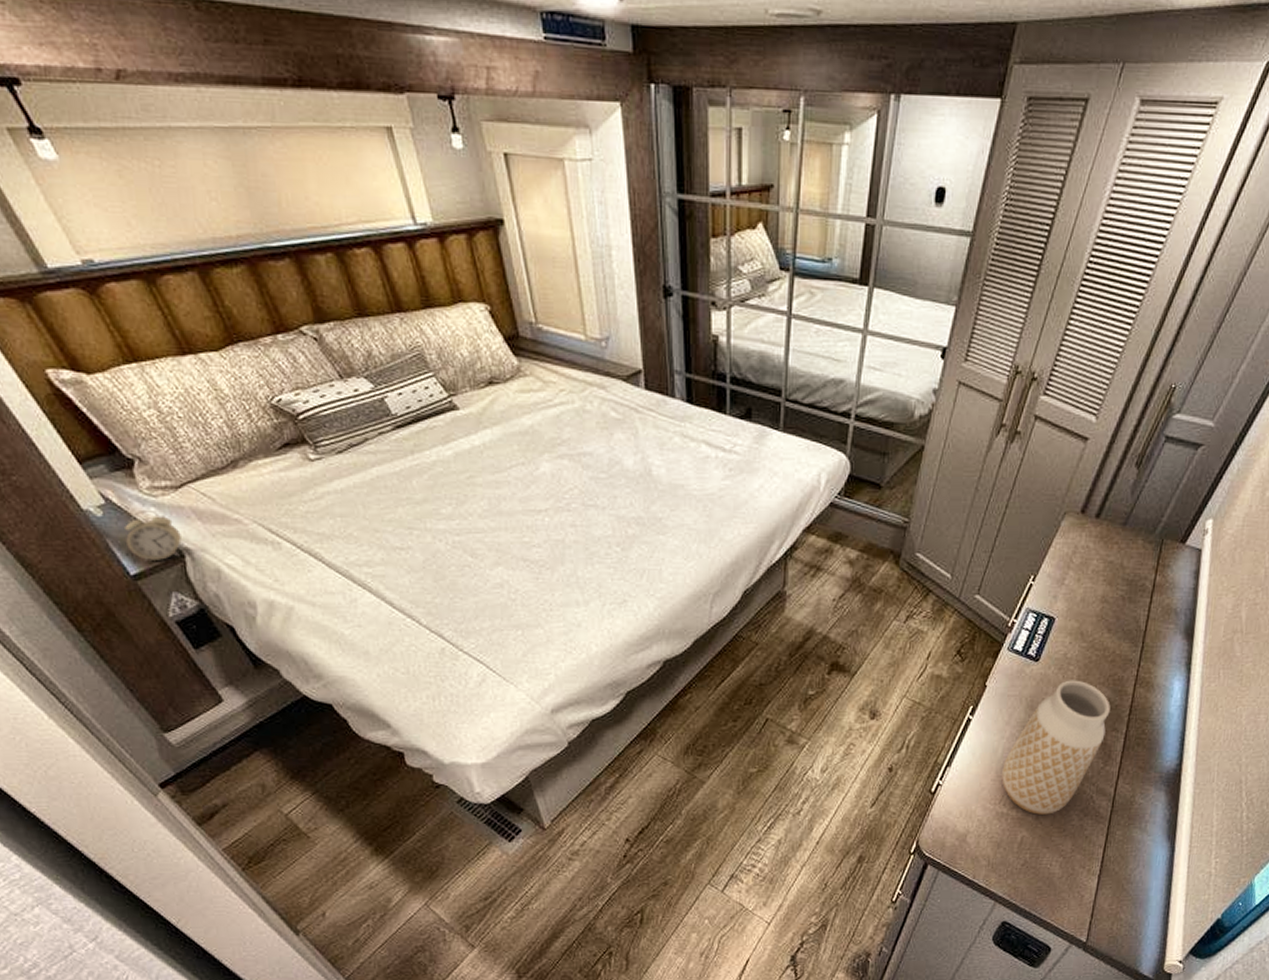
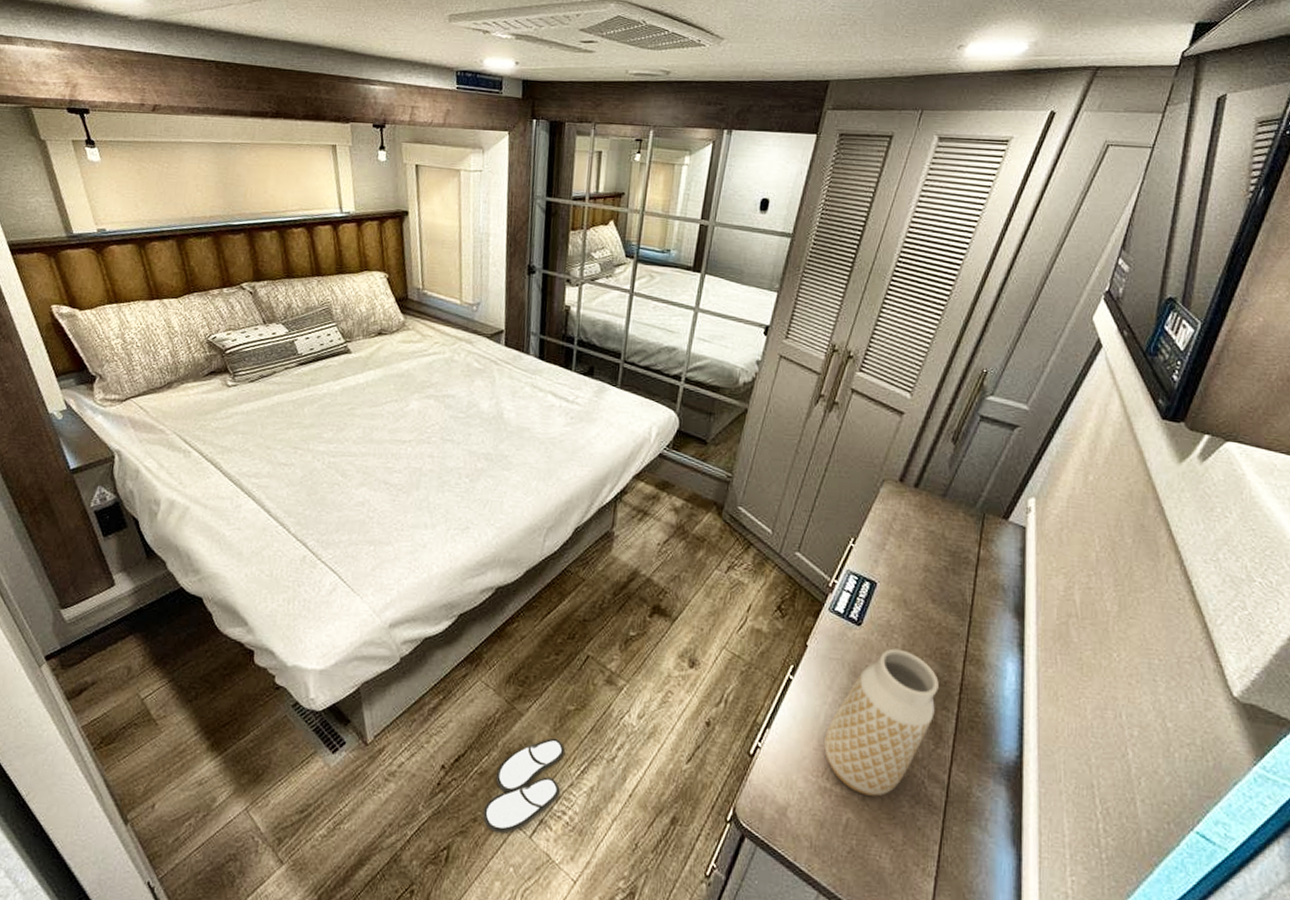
alarm clock: present [125,511,182,562] -> none [73,417,116,459]
slippers: none [674,800,750,891] -> present [483,738,565,833]

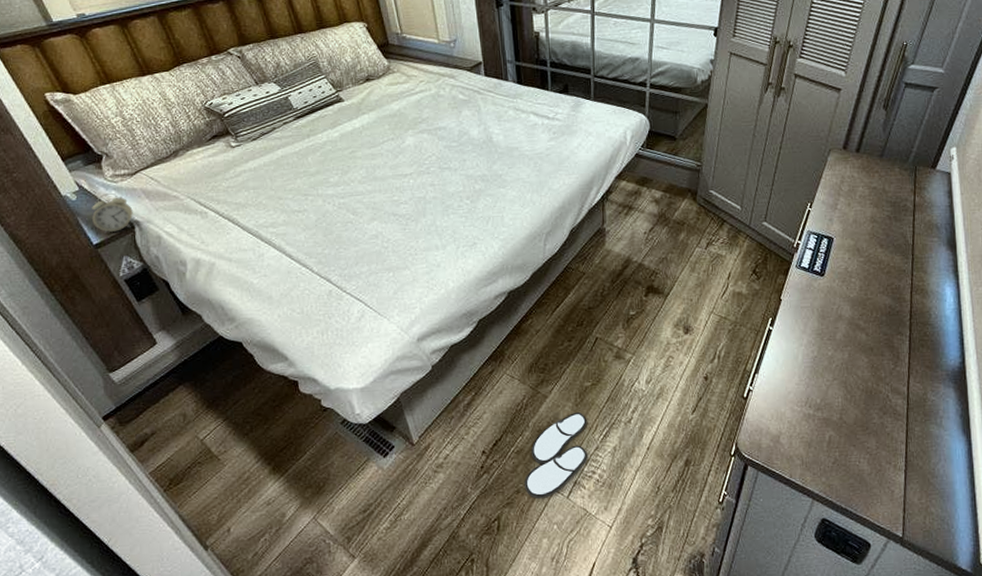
alarm clock: none [73,417,116,459] -> present [92,193,133,233]
vase: present [824,648,939,797] -> none [804,290,893,415]

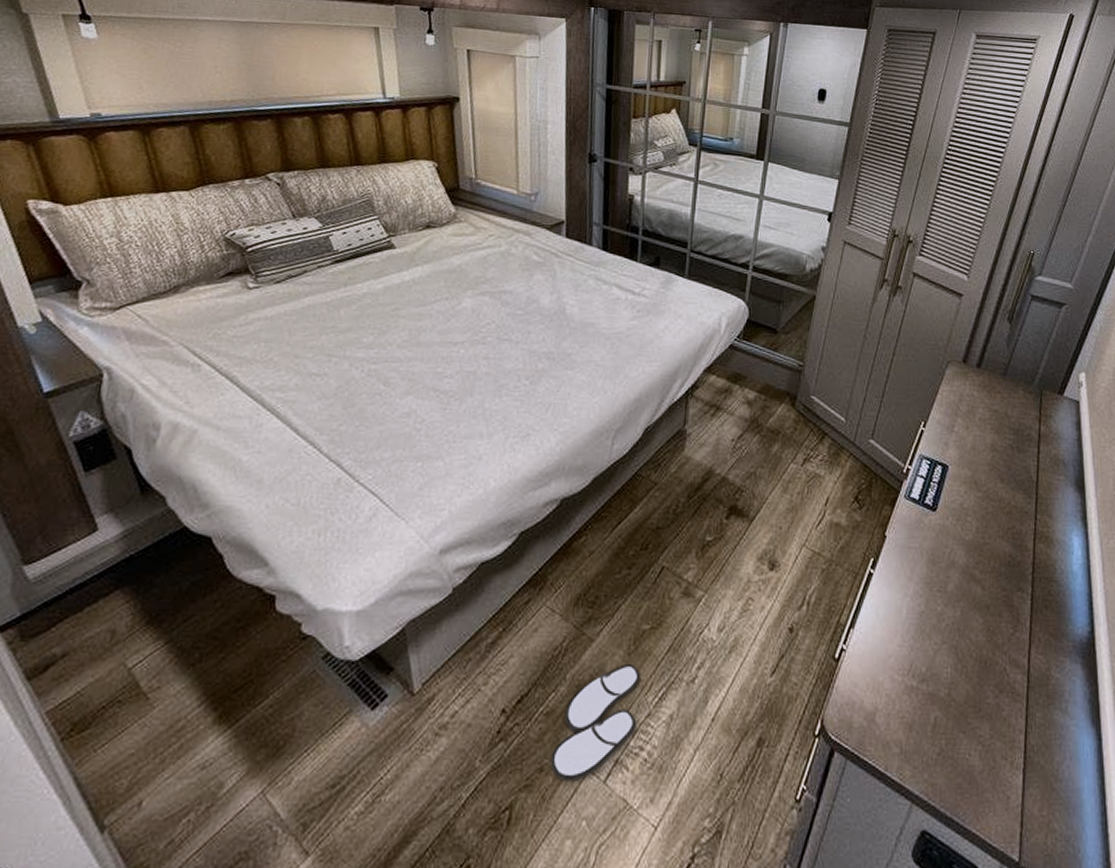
alarm clock: present [92,193,133,233] -> none [49,329,106,379]

